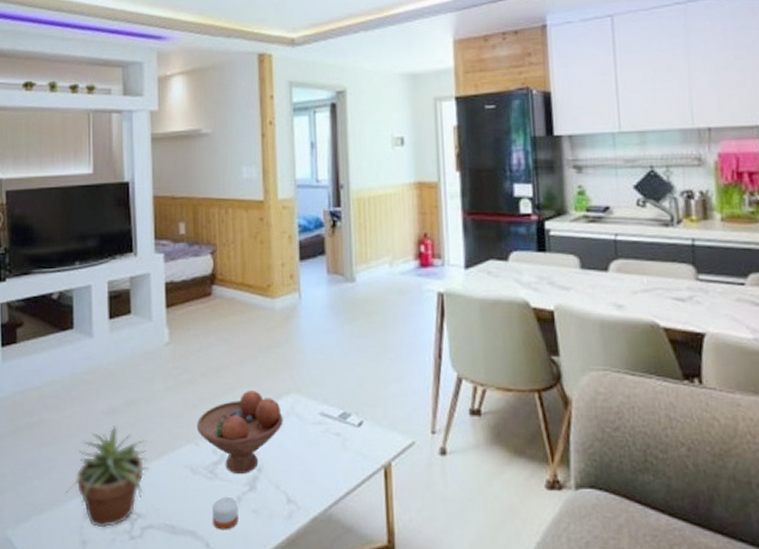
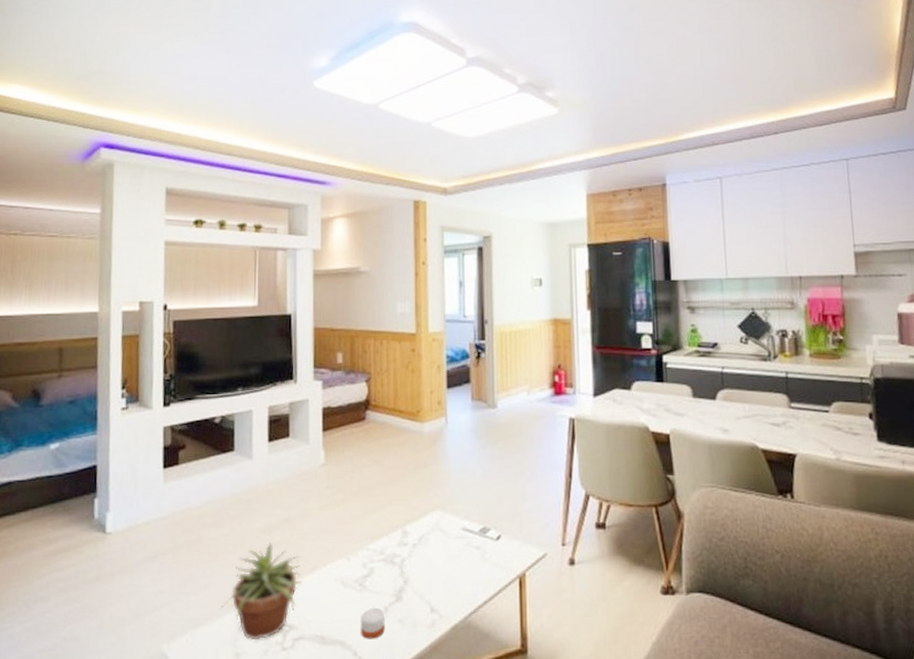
fruit bowl: present [196,389,283,474] -> none [348,507,429,586]

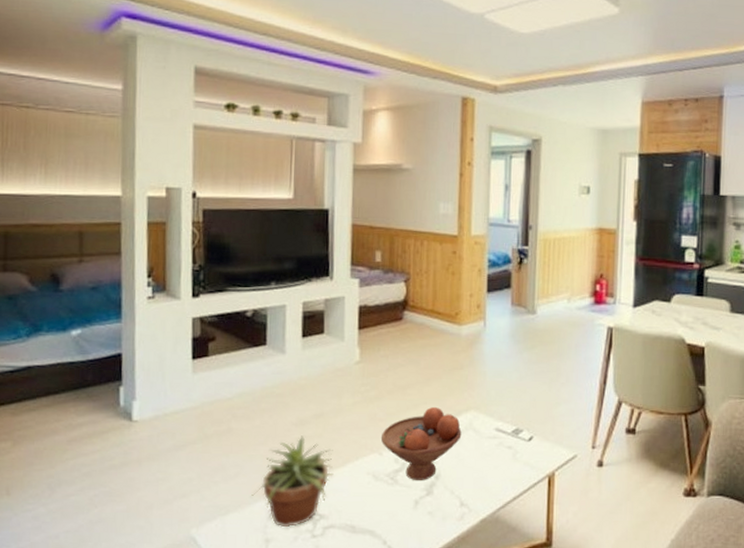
fruit bowl: none [348,507,429,586] -> present [380,406,462,480]
candle: present [361,607,385,639] -> none [391,500,415,530]

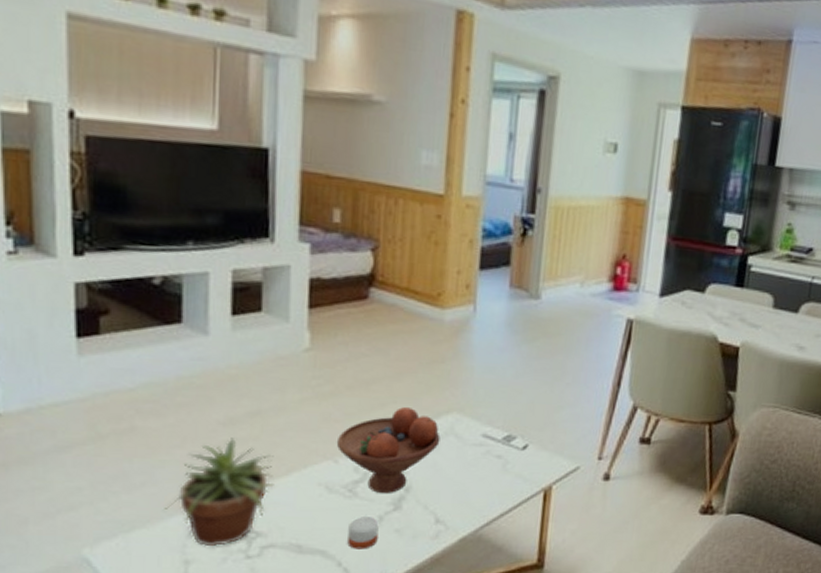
candle: none [391,500,415,530] -> present [347,515,379,549]

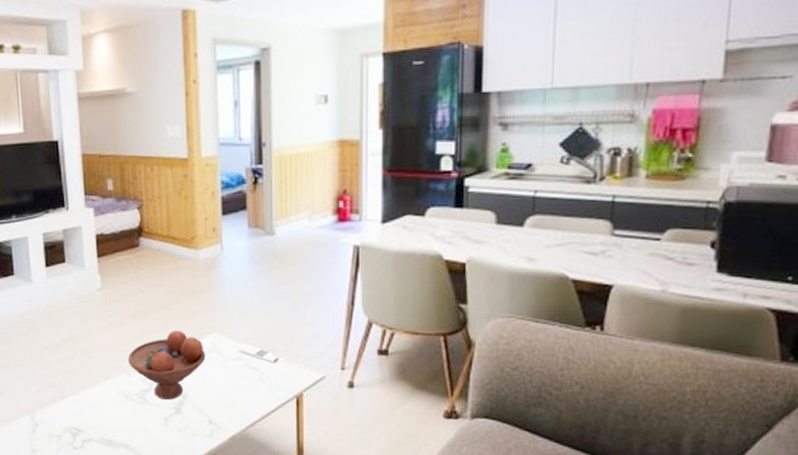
potted plant: present [164,437,274,547] -> none [16,358,87,440]
candle: present [347,515,379,549] -> none [143,417,166,444]

